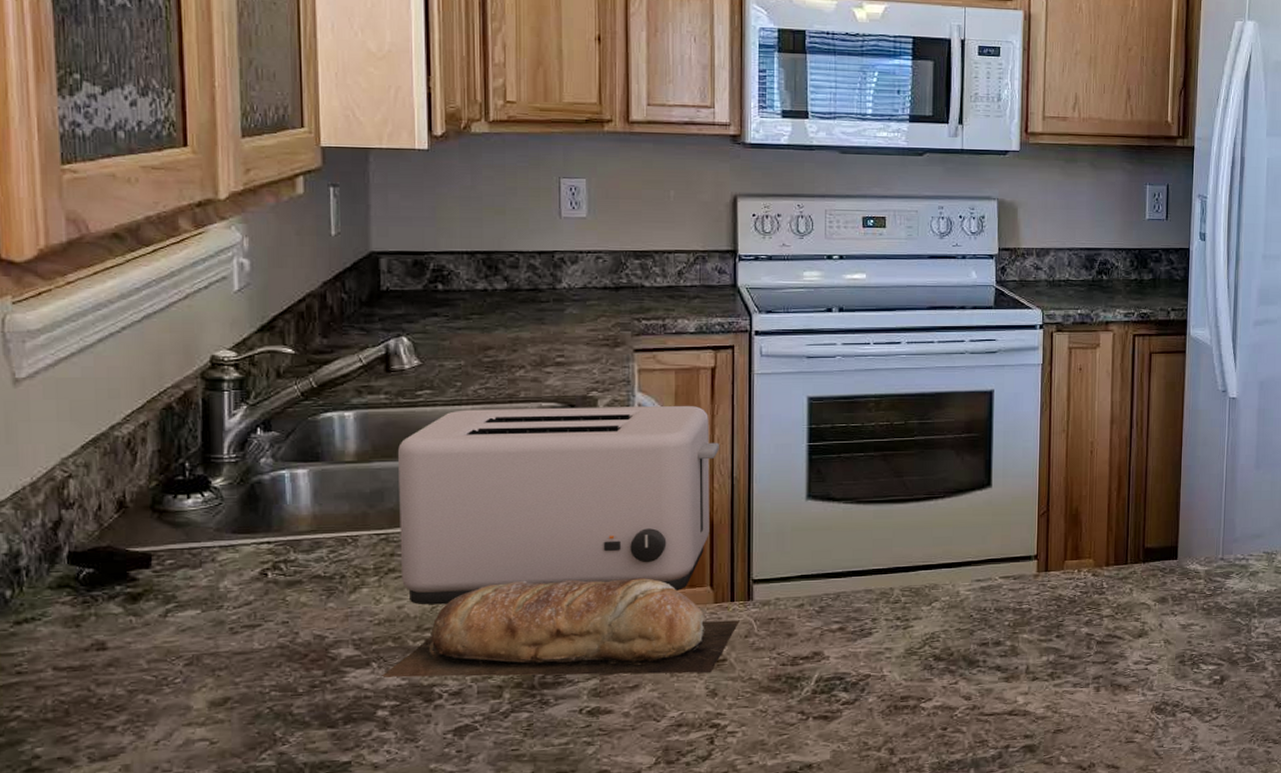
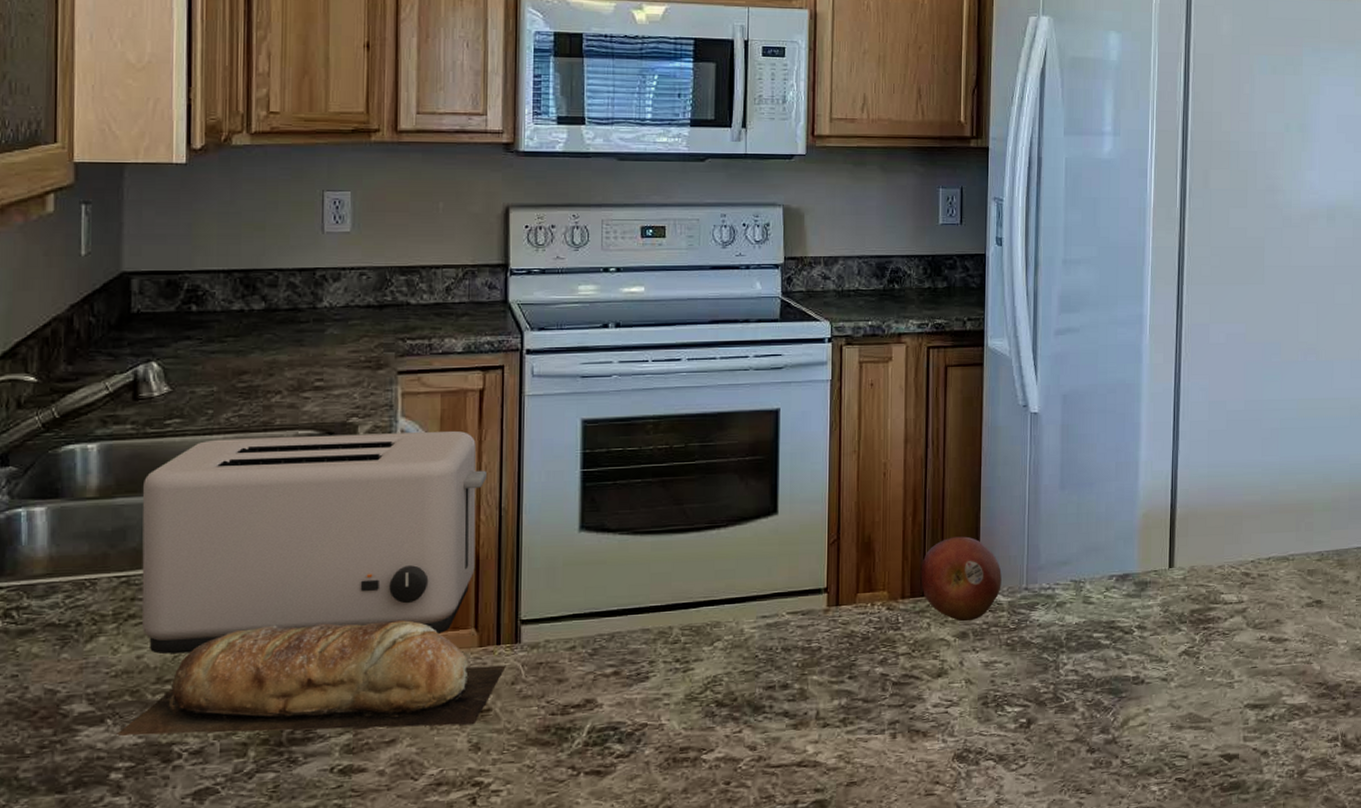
fruit: none [1124,510,1199,588] -> present [920,536,1002,622]

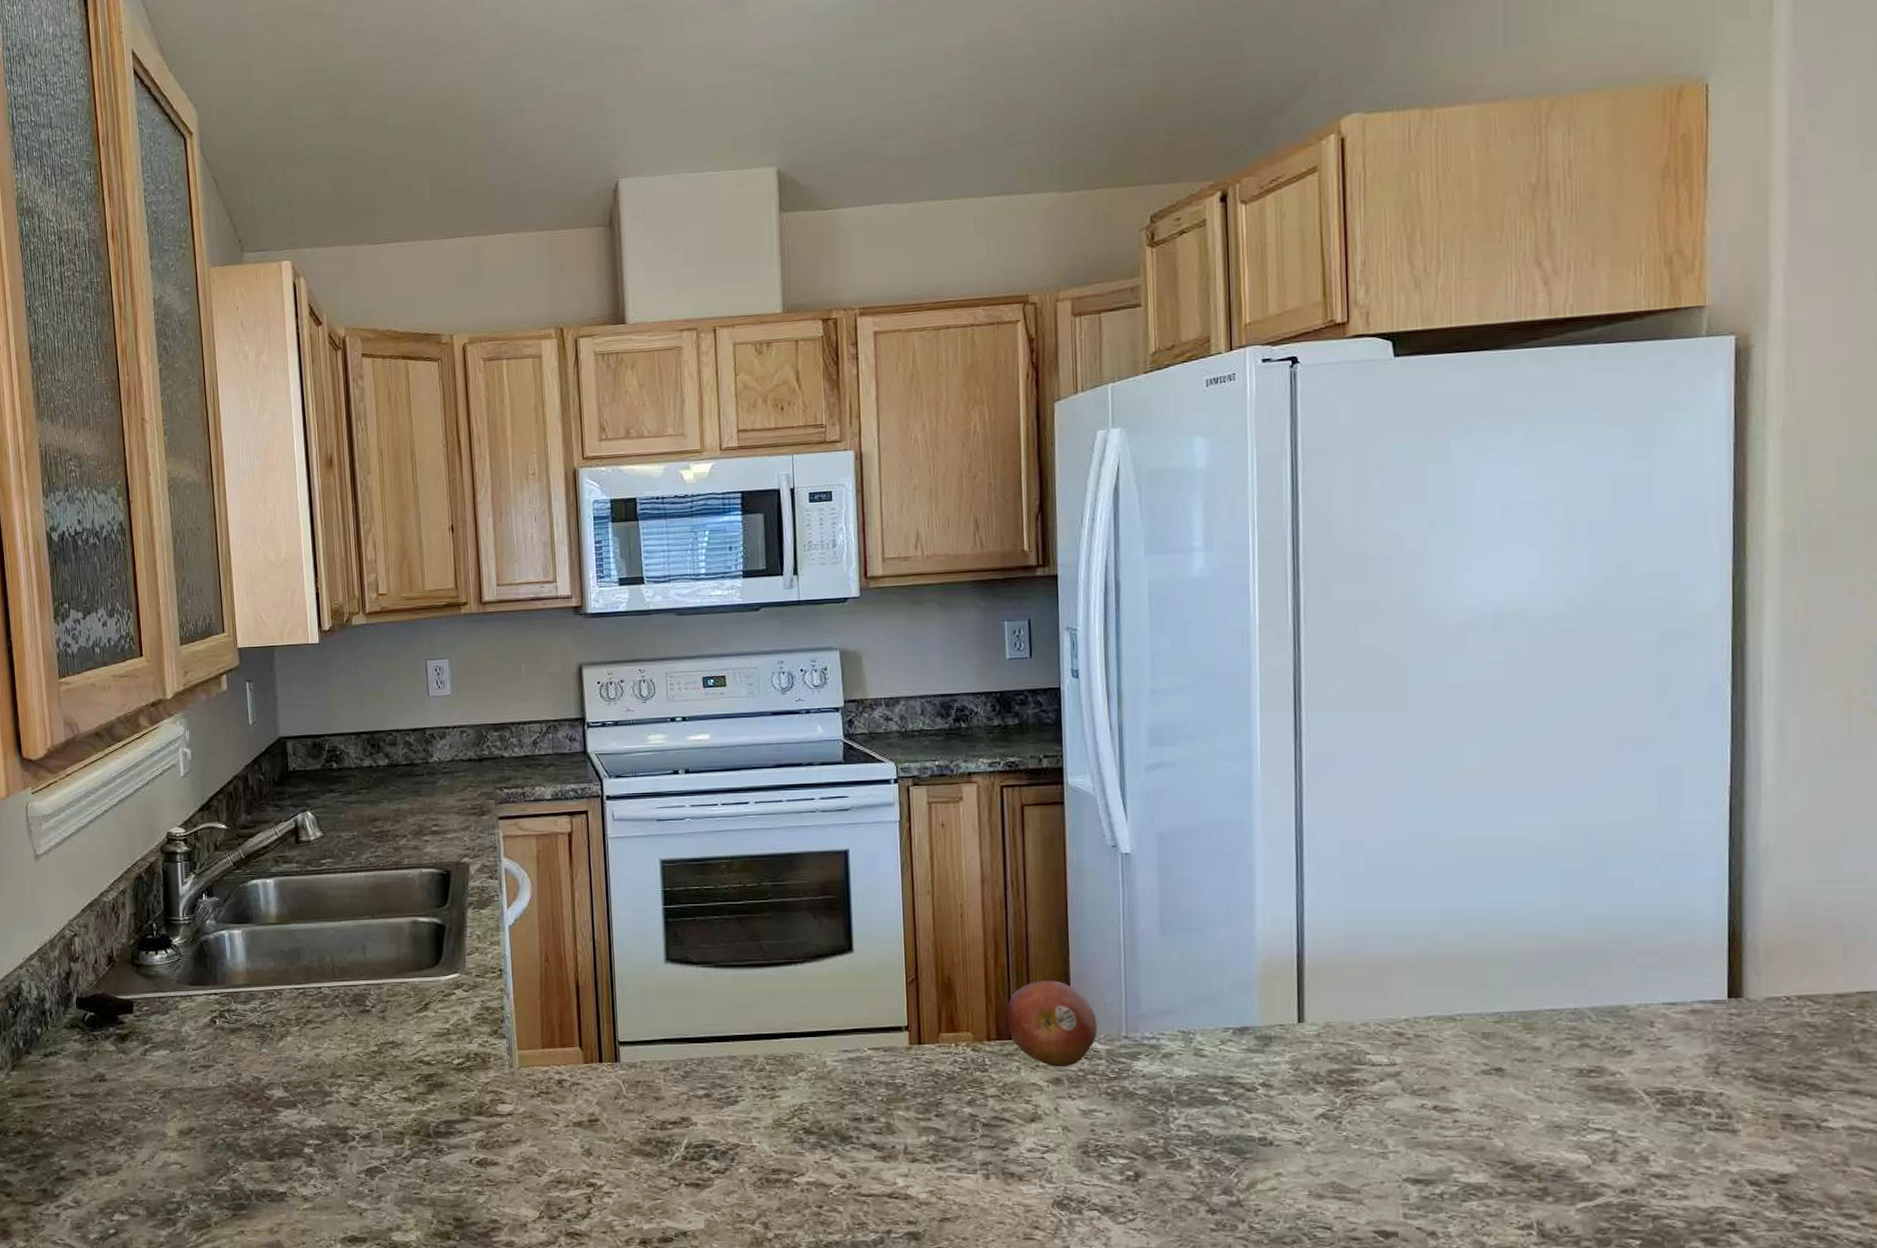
bread loaf: present [115,620,506,736] -> none [305,1034,609,1131]
toaster: present [141,430,487,655] -> none [308,869,580,1054]

